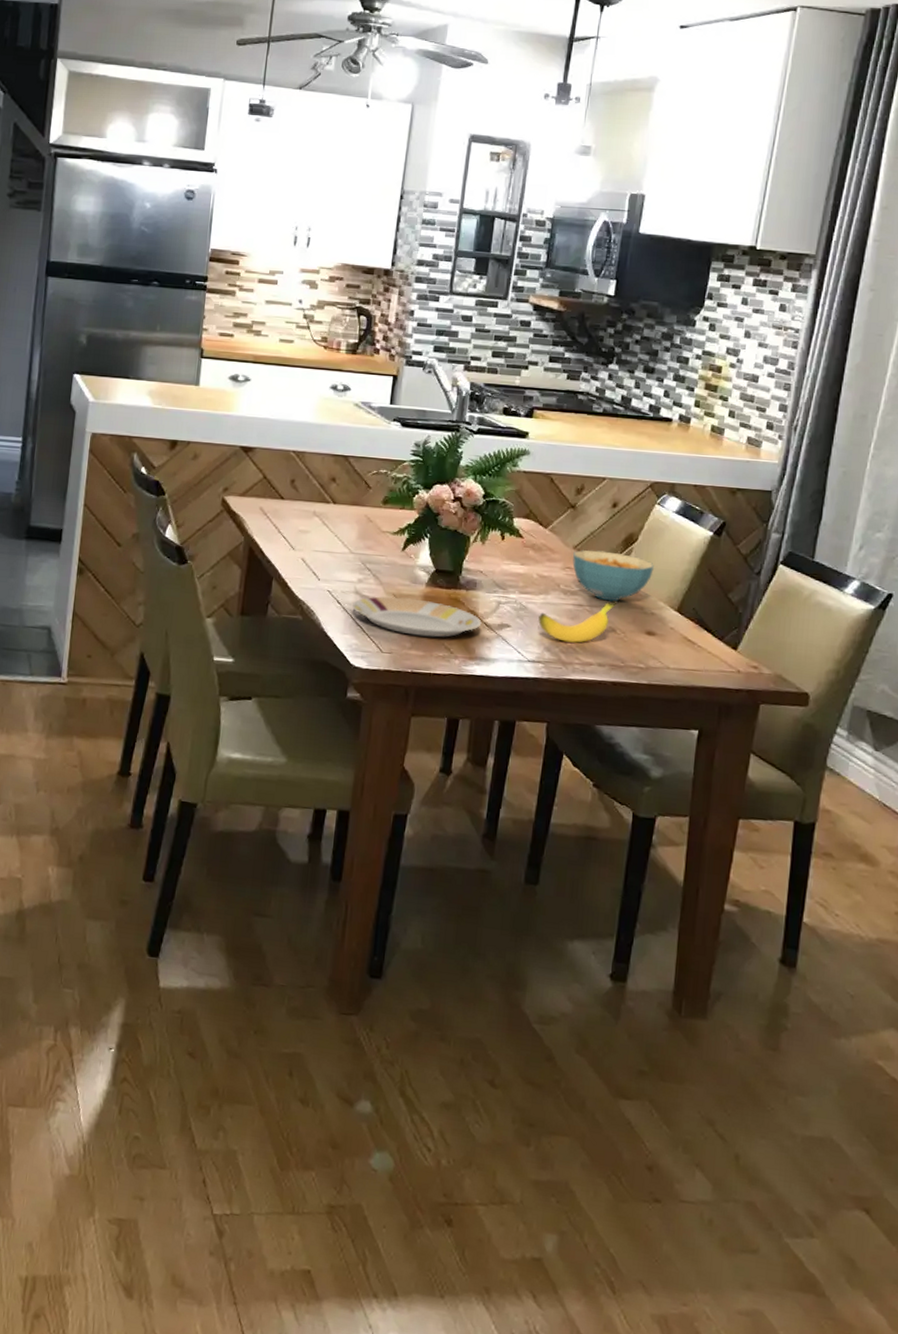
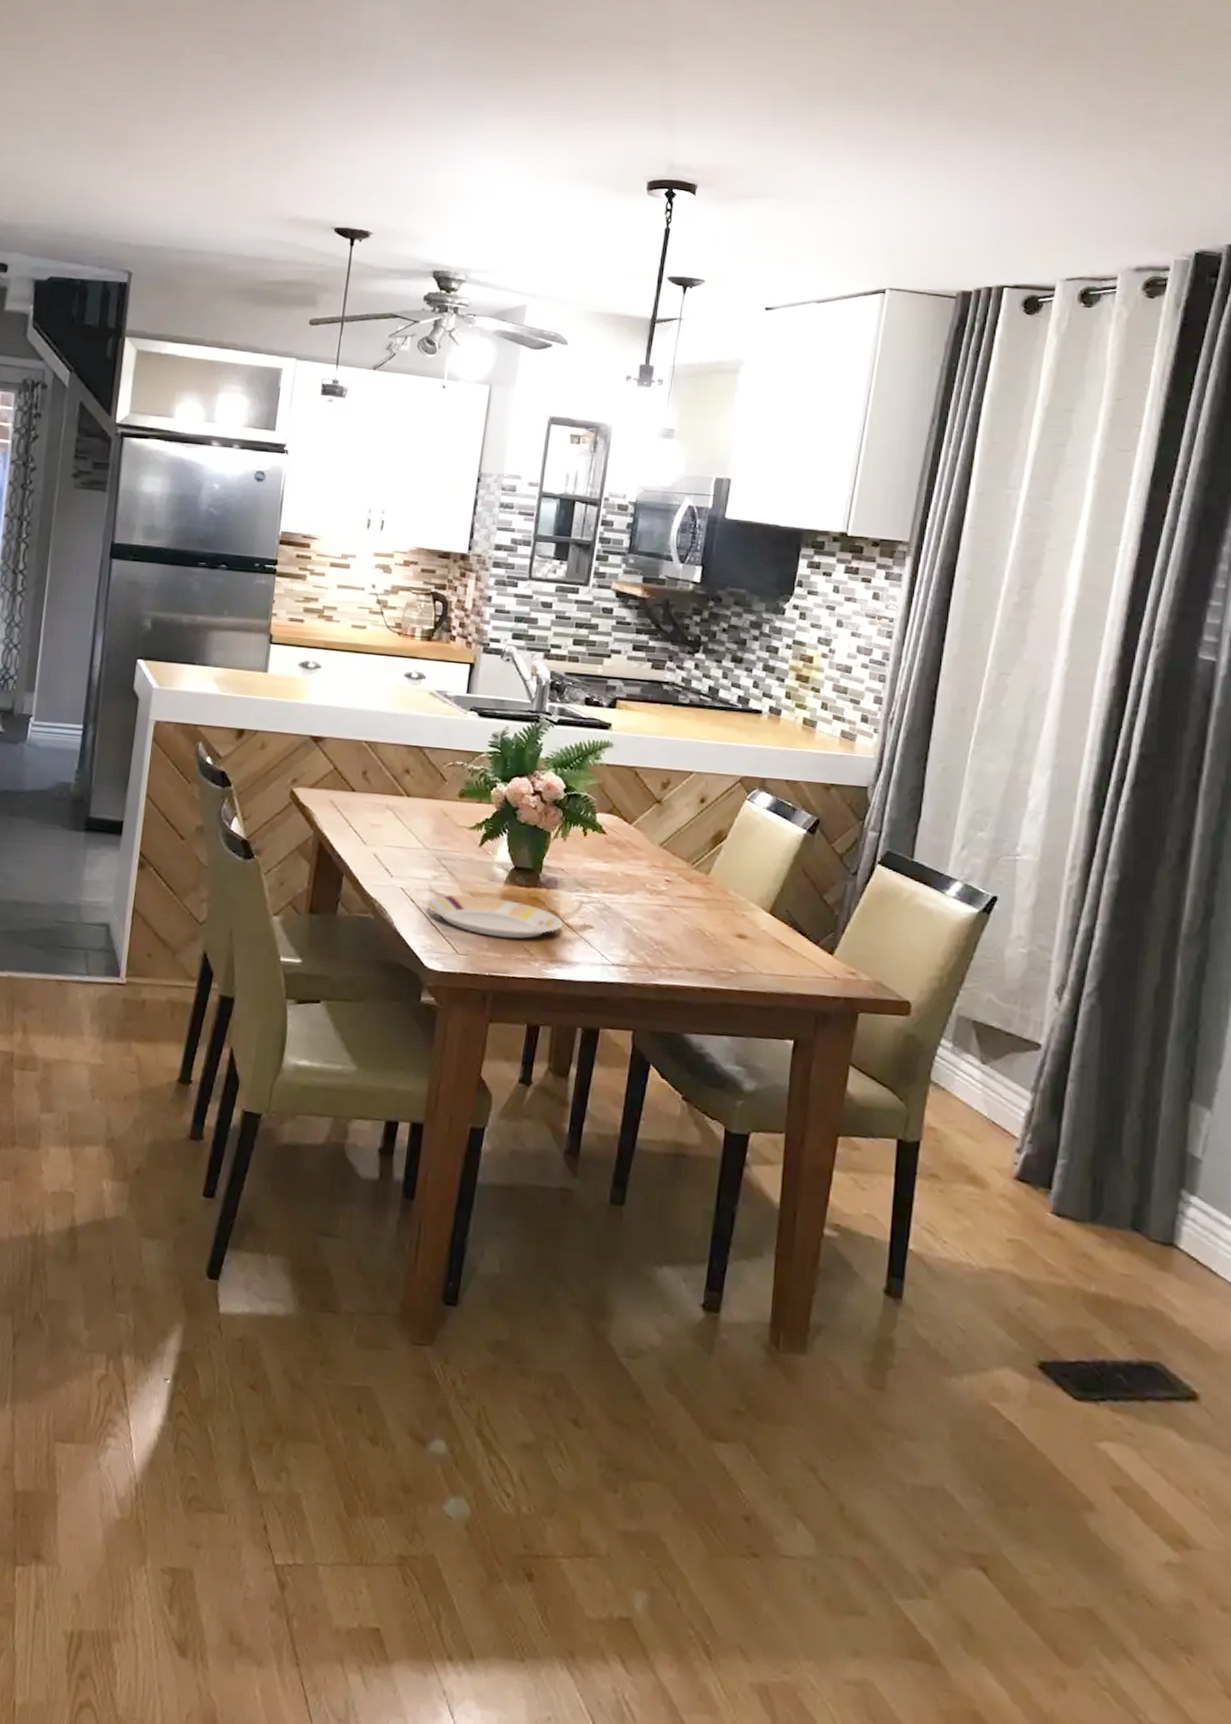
banana: present [538,600,618,643] -> none [623,901,707,946]
cereal bowl: present [572,549,654,602] -> none [658,846,745,903]

